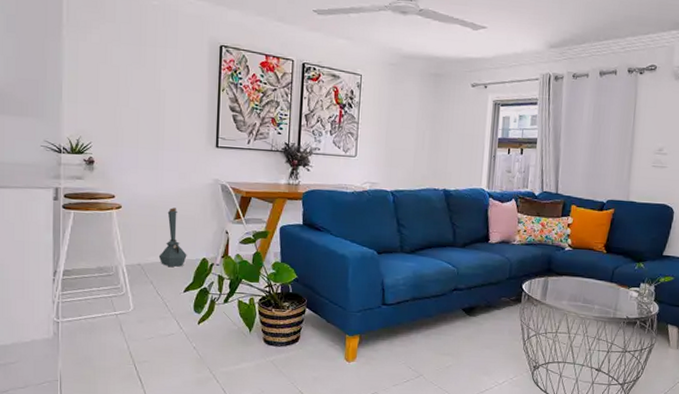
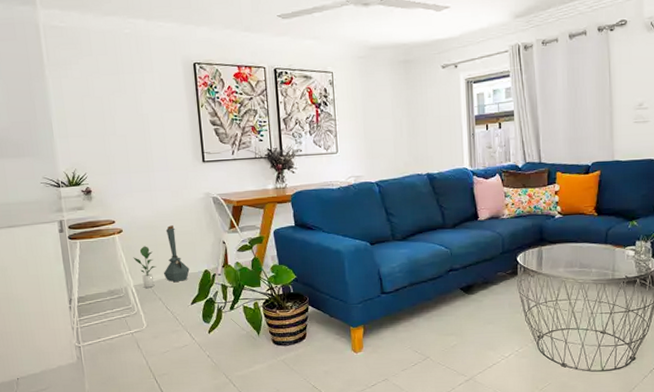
potted plant: none [129,225,152,269] -> present [133,246,156,288]

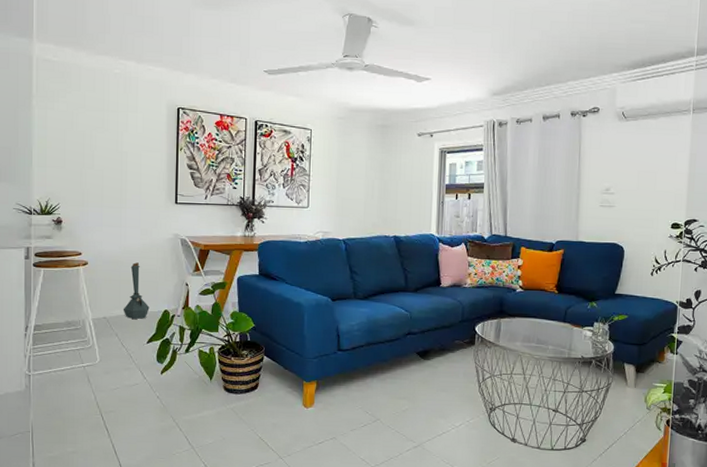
potted plant: present [133,246,156,288] -> none [95,280,117,322]

